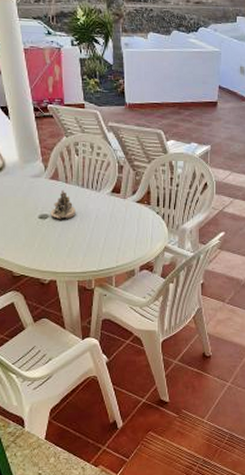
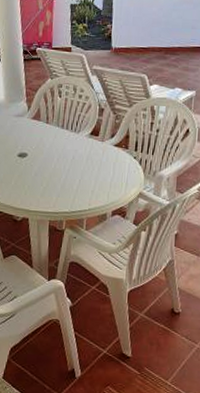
succulent planter: present [50,189,76,219] -> none [29,129,54,159]

